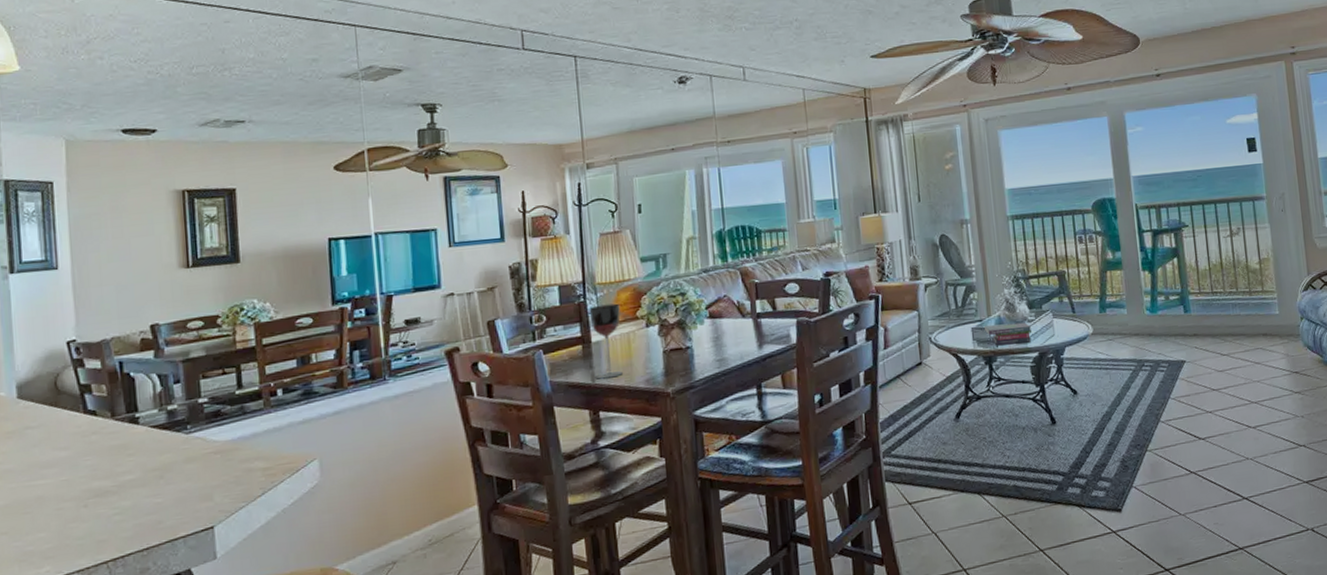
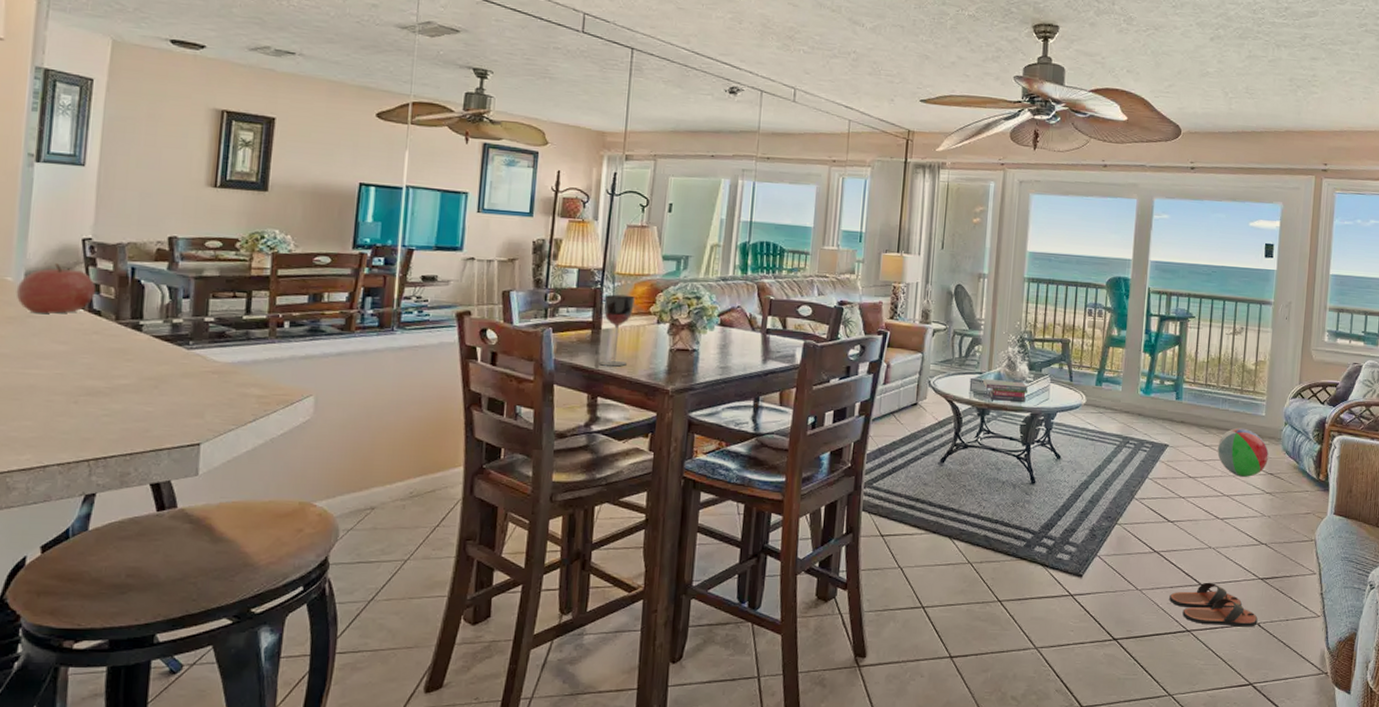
fruit: none [10,370,89,425] -> present [16,263,97,314]
flip-flop: none [1215,494,1311,539] -> present [1169,582,1258,627]
beach ball: none [1236,330,1291,381] -> present [1217,427,1269,477]

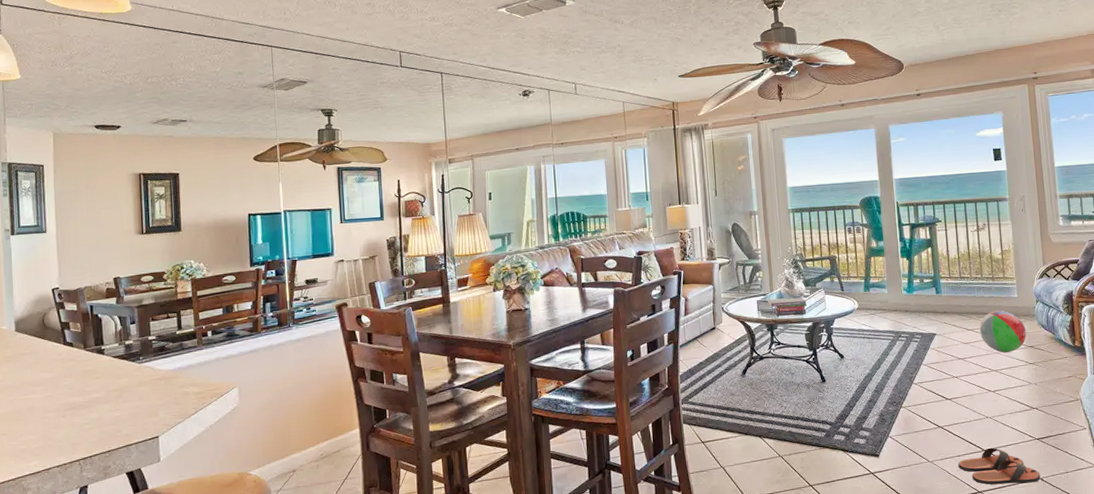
fruit: present [16,263,97,314] -> none [10,310,67,352]
wineglass: present [599,294,635,367] -> none [448,272,474,332]

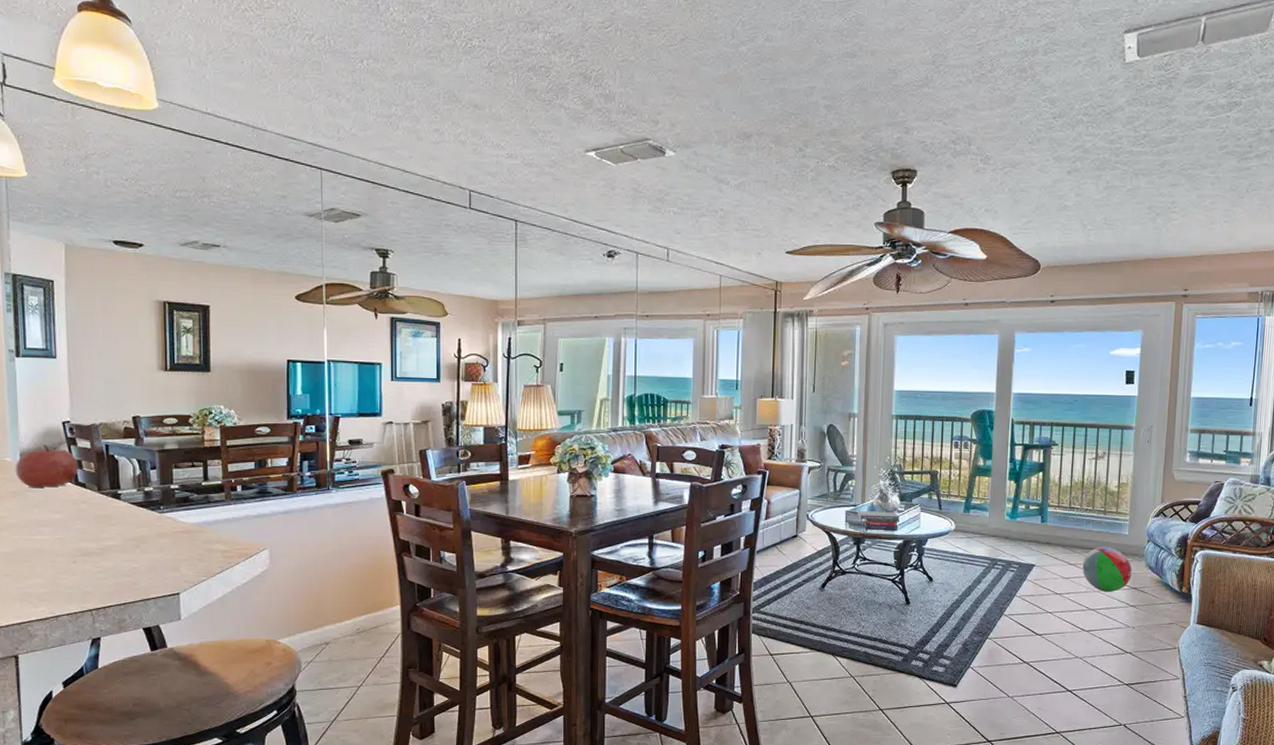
fruit: none [10,310,67,352] -> present [15,444,80,488]
flip-flop: present [958,447,1041,485] -> none [1039,688,1124,728]

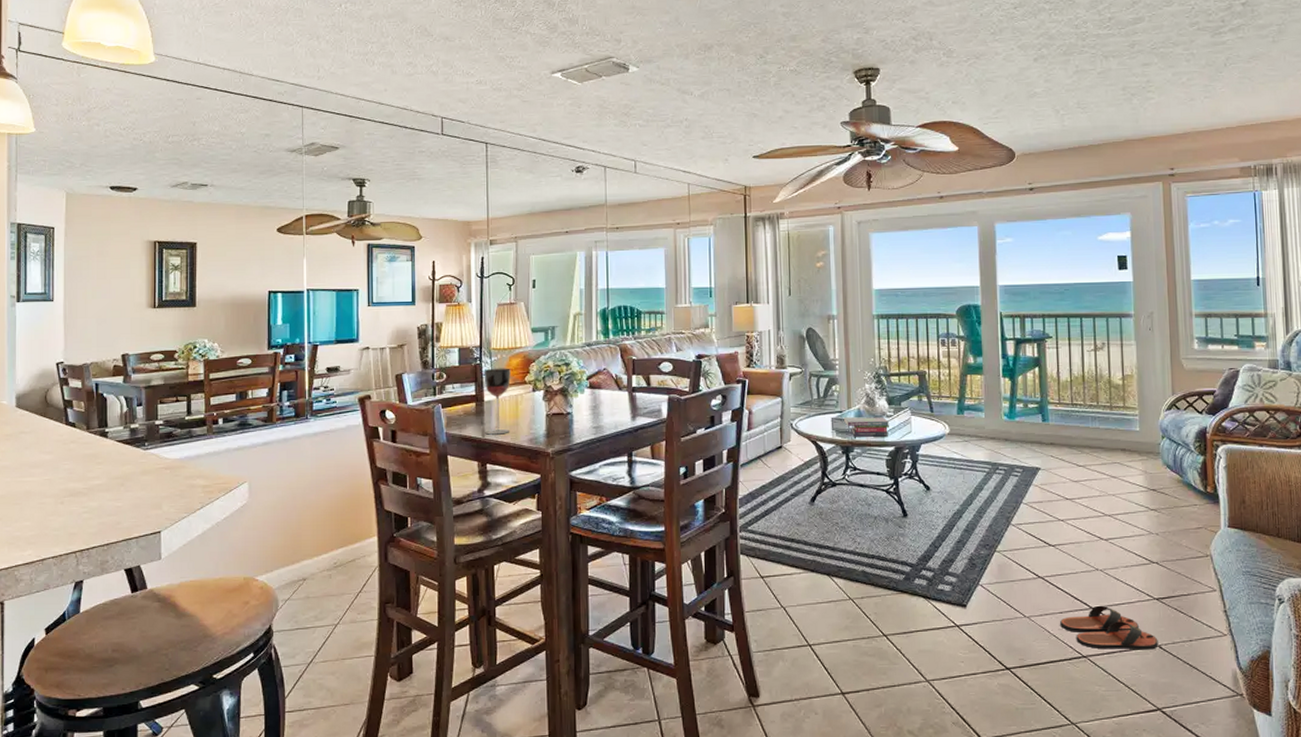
fruit: present [15,444,80,488] -> none [10,386,70,430]
wineglass: none [509,448,536,513] -> present [484,368,511,435]
flip-flop: none [1039,688,1124,728] -> present [1060,605,1158,650]
beach ball: present [1082,546,1132,592] -> none [1092,445,1148,495]

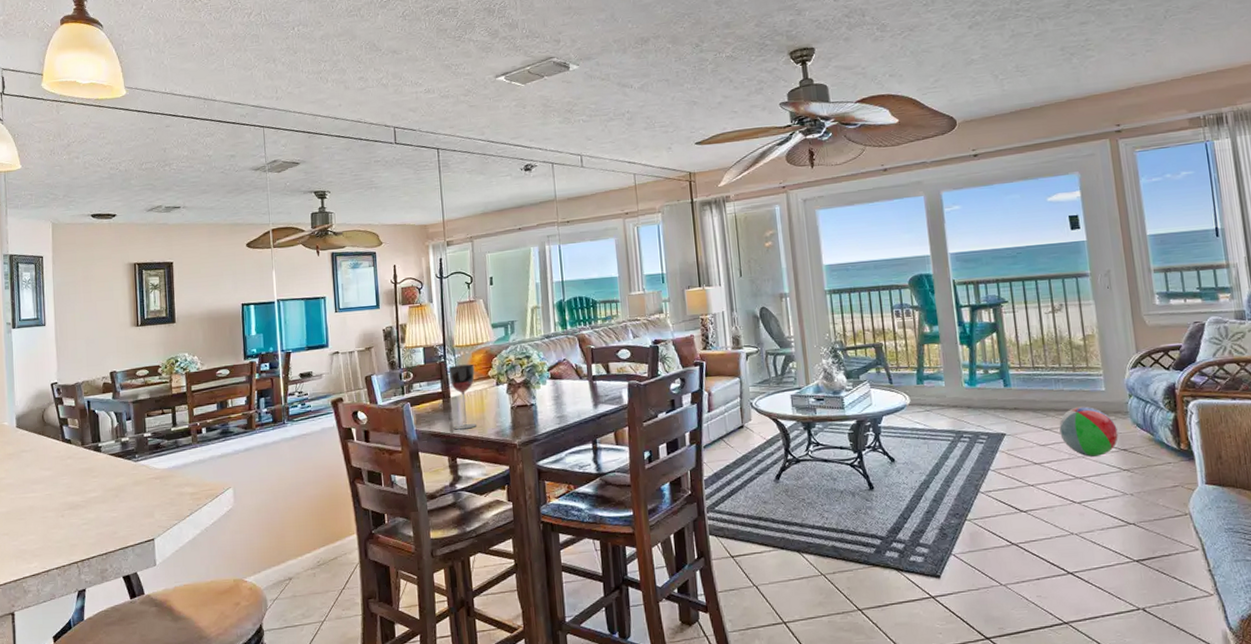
books: present [844,417,889,437] -> none [803,391,849,413]
flip-flop: present [1060,605,1158,650] -> none [1038,570,1142,615]
beach ball: none [1092,445,1148,495] -> present [1059,406,1118,457]

